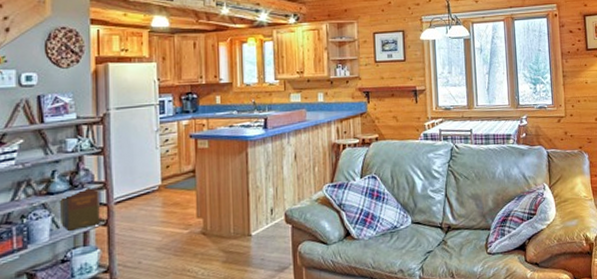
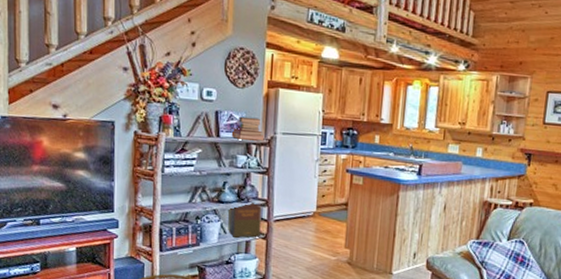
books: none [56,96,96,123] -> present [230,116,265,141]

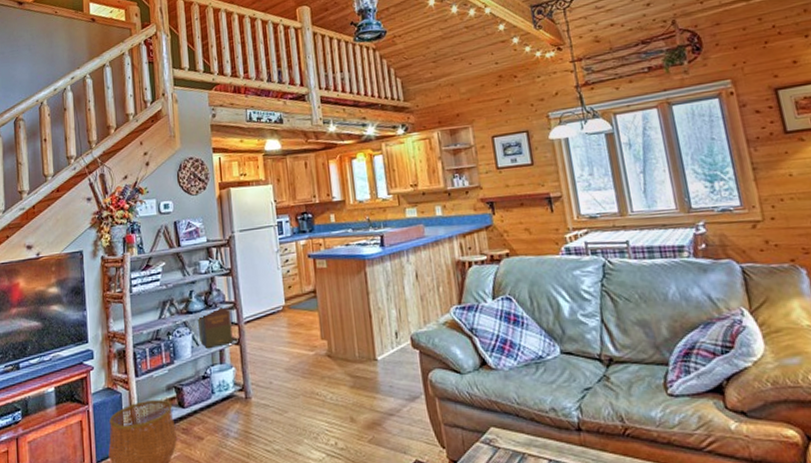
books: present [230,116,265,141] -> none [189,220,223,246]

